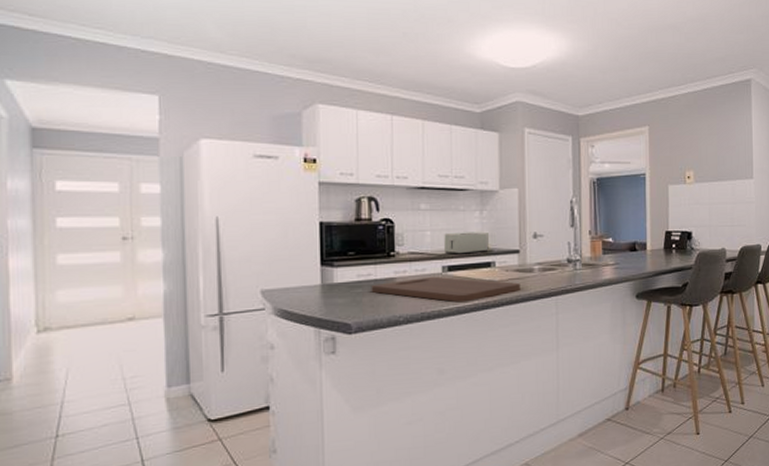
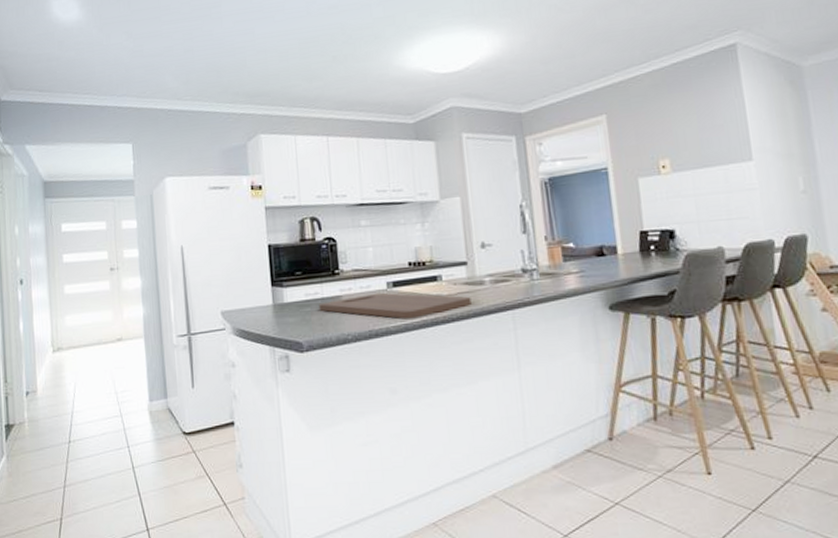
toaster: present [444,232,489,256] -> none [386,244,434,271]

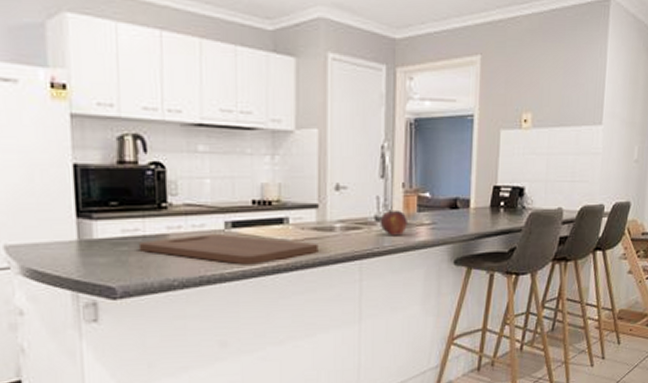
fruit: none [526,261,555,286] -> present [380,209,407,236]

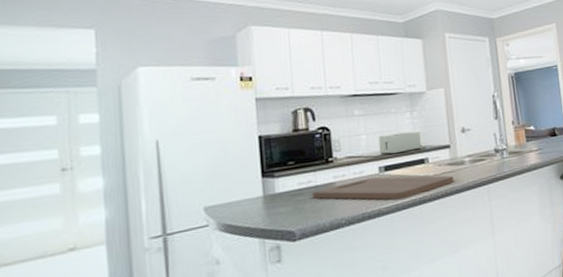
toaster: none [227,181,281,209] -> present [378,131,421,156]
fruit: present [380,209,407,236] -> none [498,142,520,163]

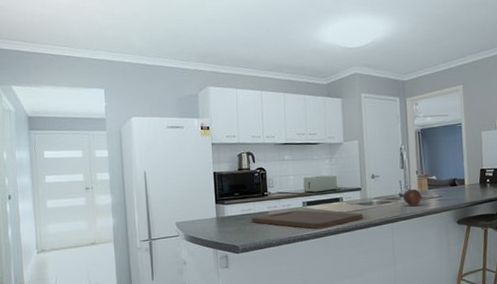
fruit: none [498,142,520,163] -> present [403,188,422,207]

